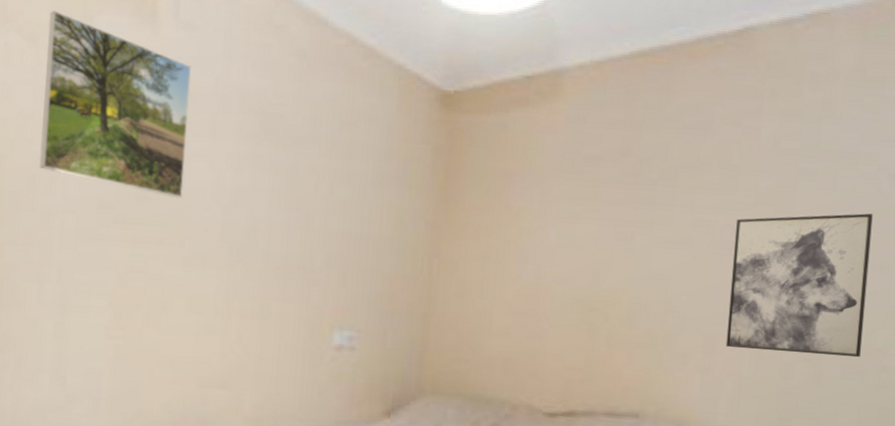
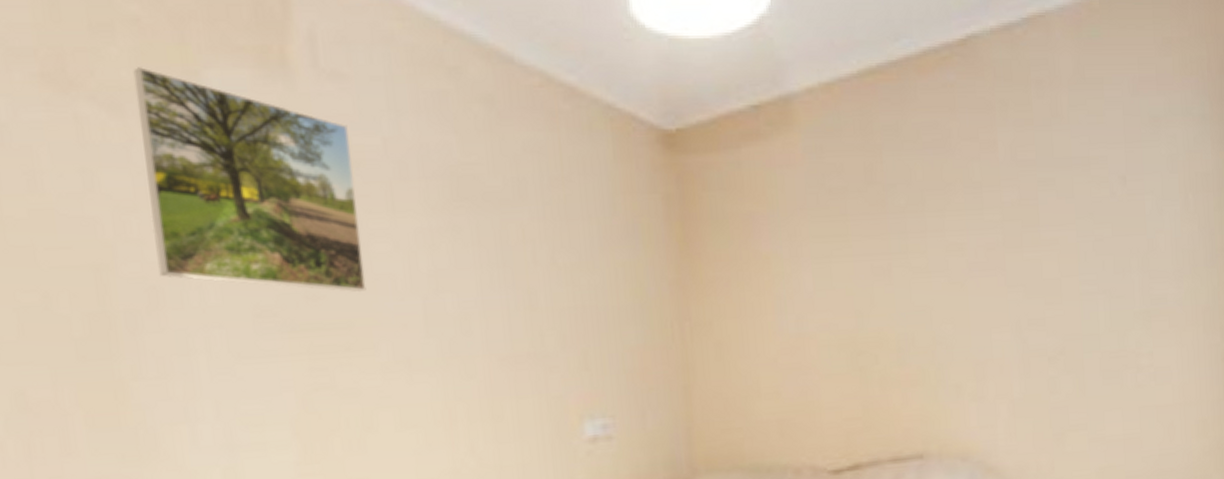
wall art: present [725,213,873,358] -> none [987,218,1118,372]

